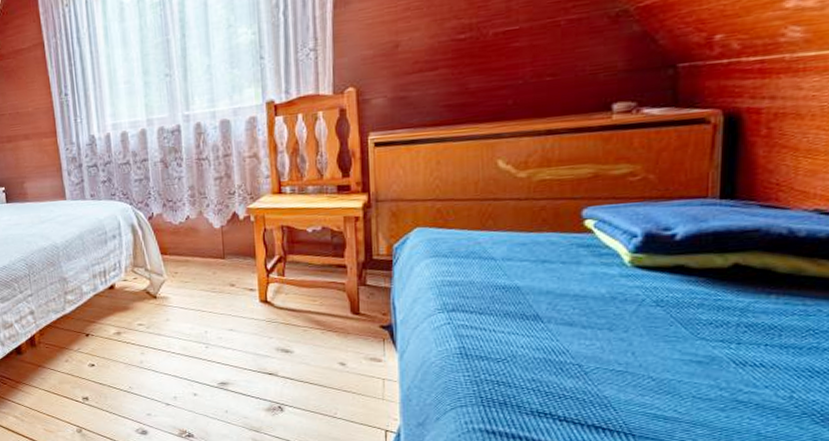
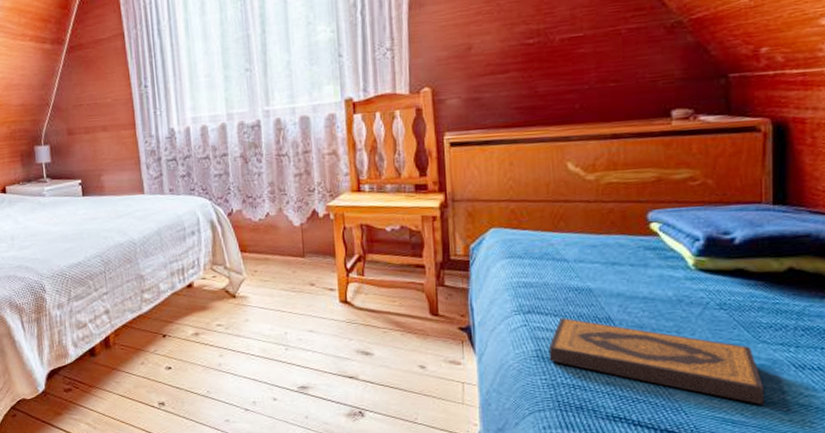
hardback book: none [472,315,701,402] -> present [548,318,765,405]

